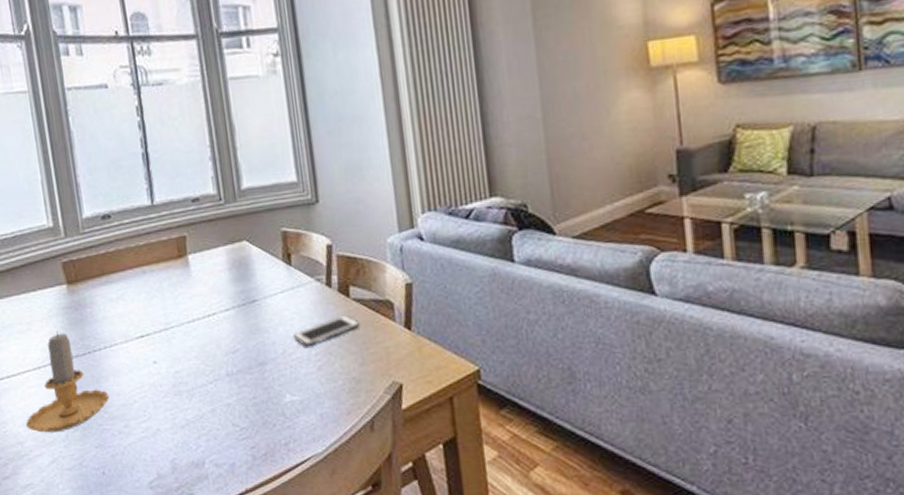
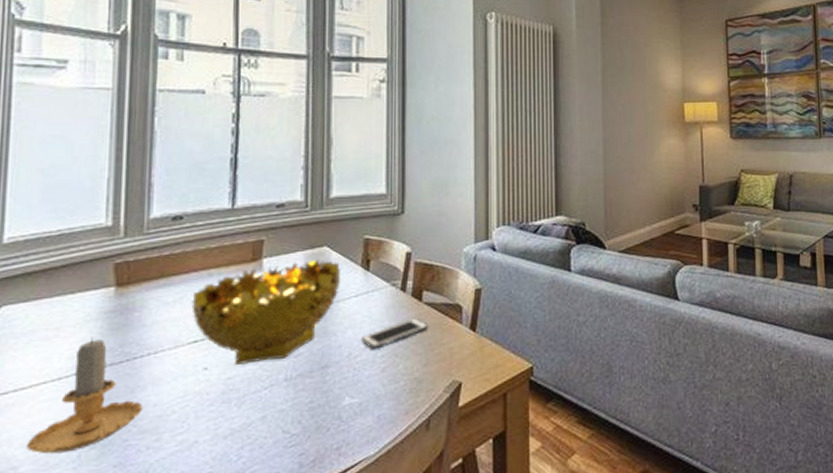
decorative bowl: none [132,255,265,360] -> present [191,259,340,366]

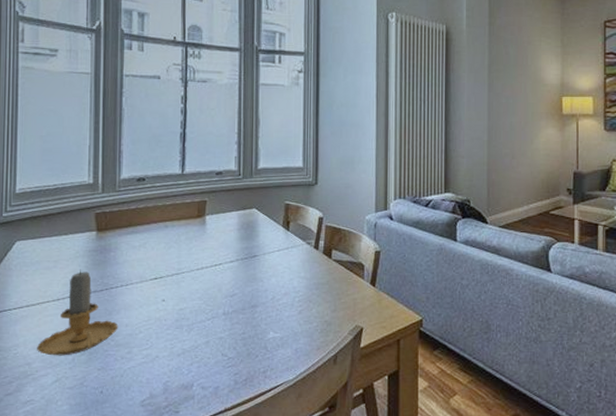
decorative bowl: present [191,259,340,366] -> none [152,219,266,300]
cell phone: present [362,317,428,350] -> none [283,271,336,295]

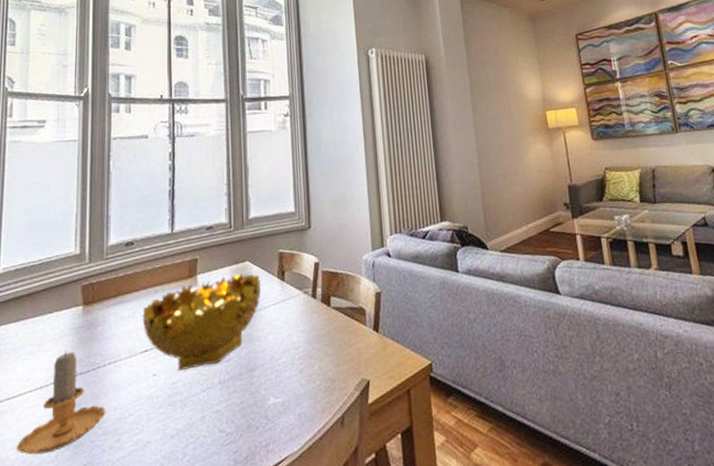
decorative bowl: none [152,219,266,300] -> present [142,273,261,371]

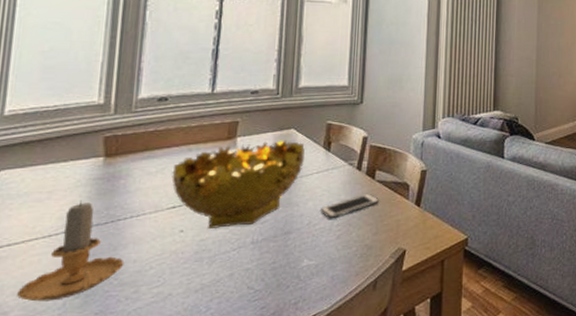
cell phone: none [281,321,337,352] -> present [321,193,379,219]

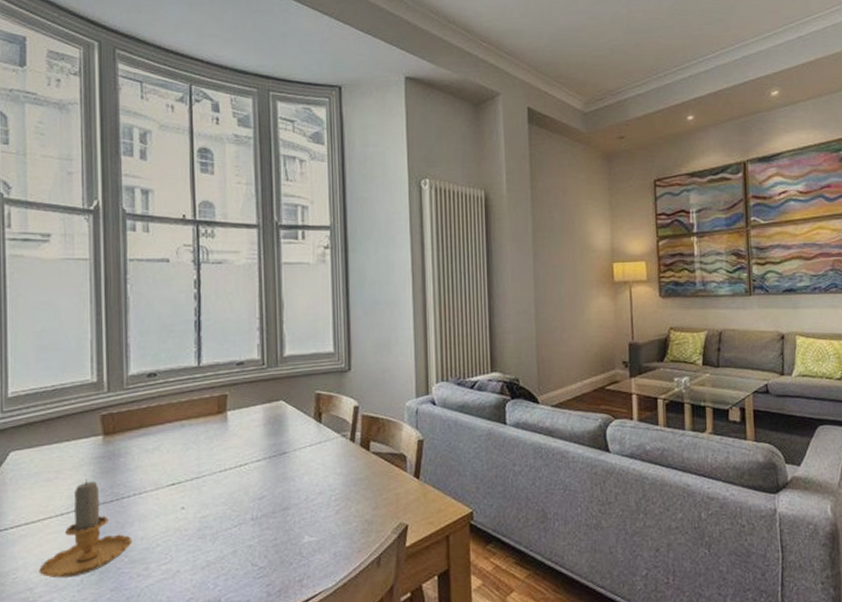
decorative bowl: present [171,140,305,230] -> none [168,412,296,506]
cell phone: present [321,193,379,219] -> none [317,465,376,494]

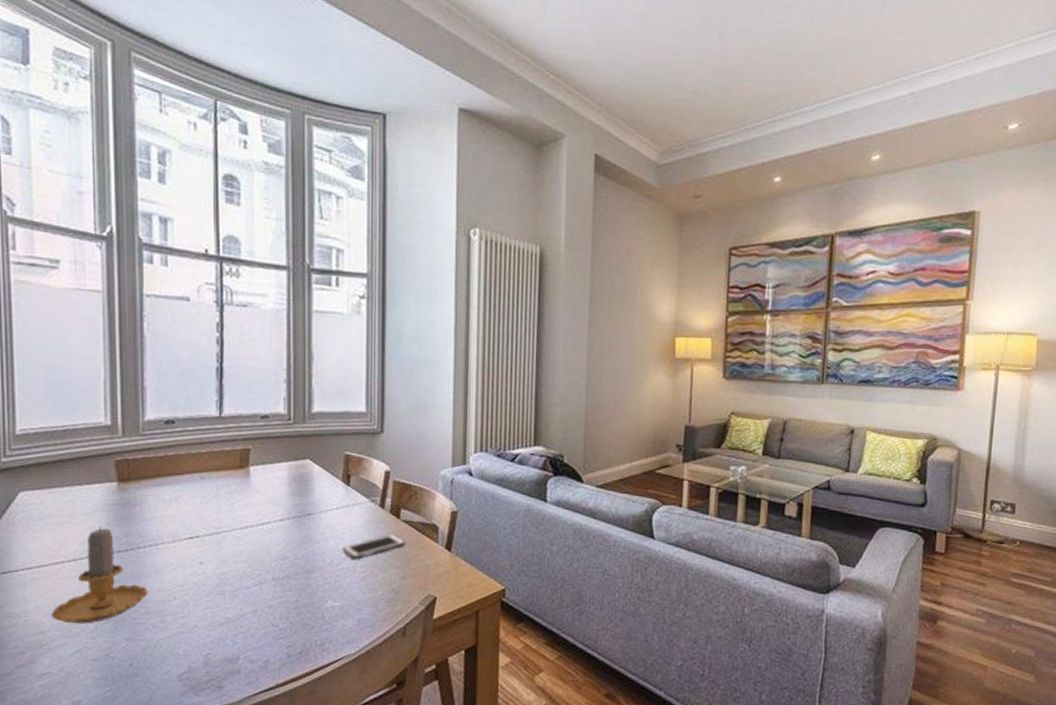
cell phone: none [317,465,376,494] -> present [343,533,405,560]

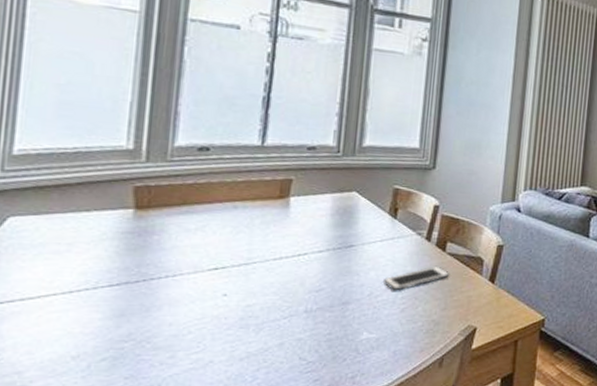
candle: present [52,525,148,624] -> none [33,255,159,362]

